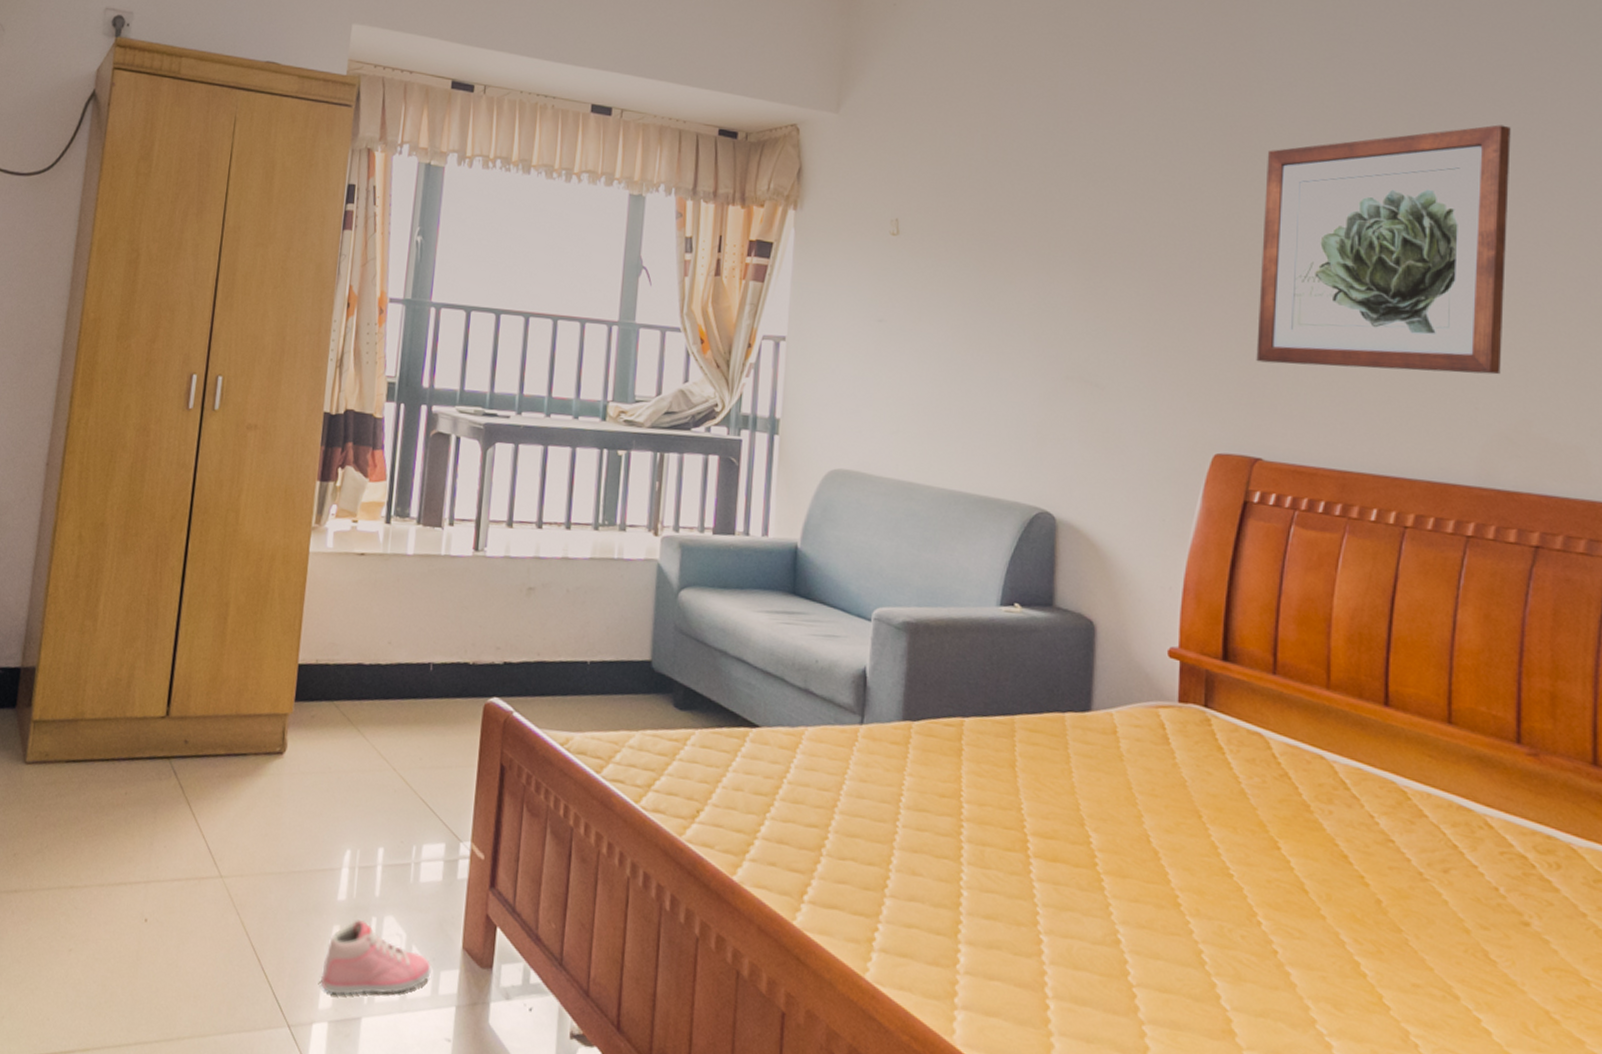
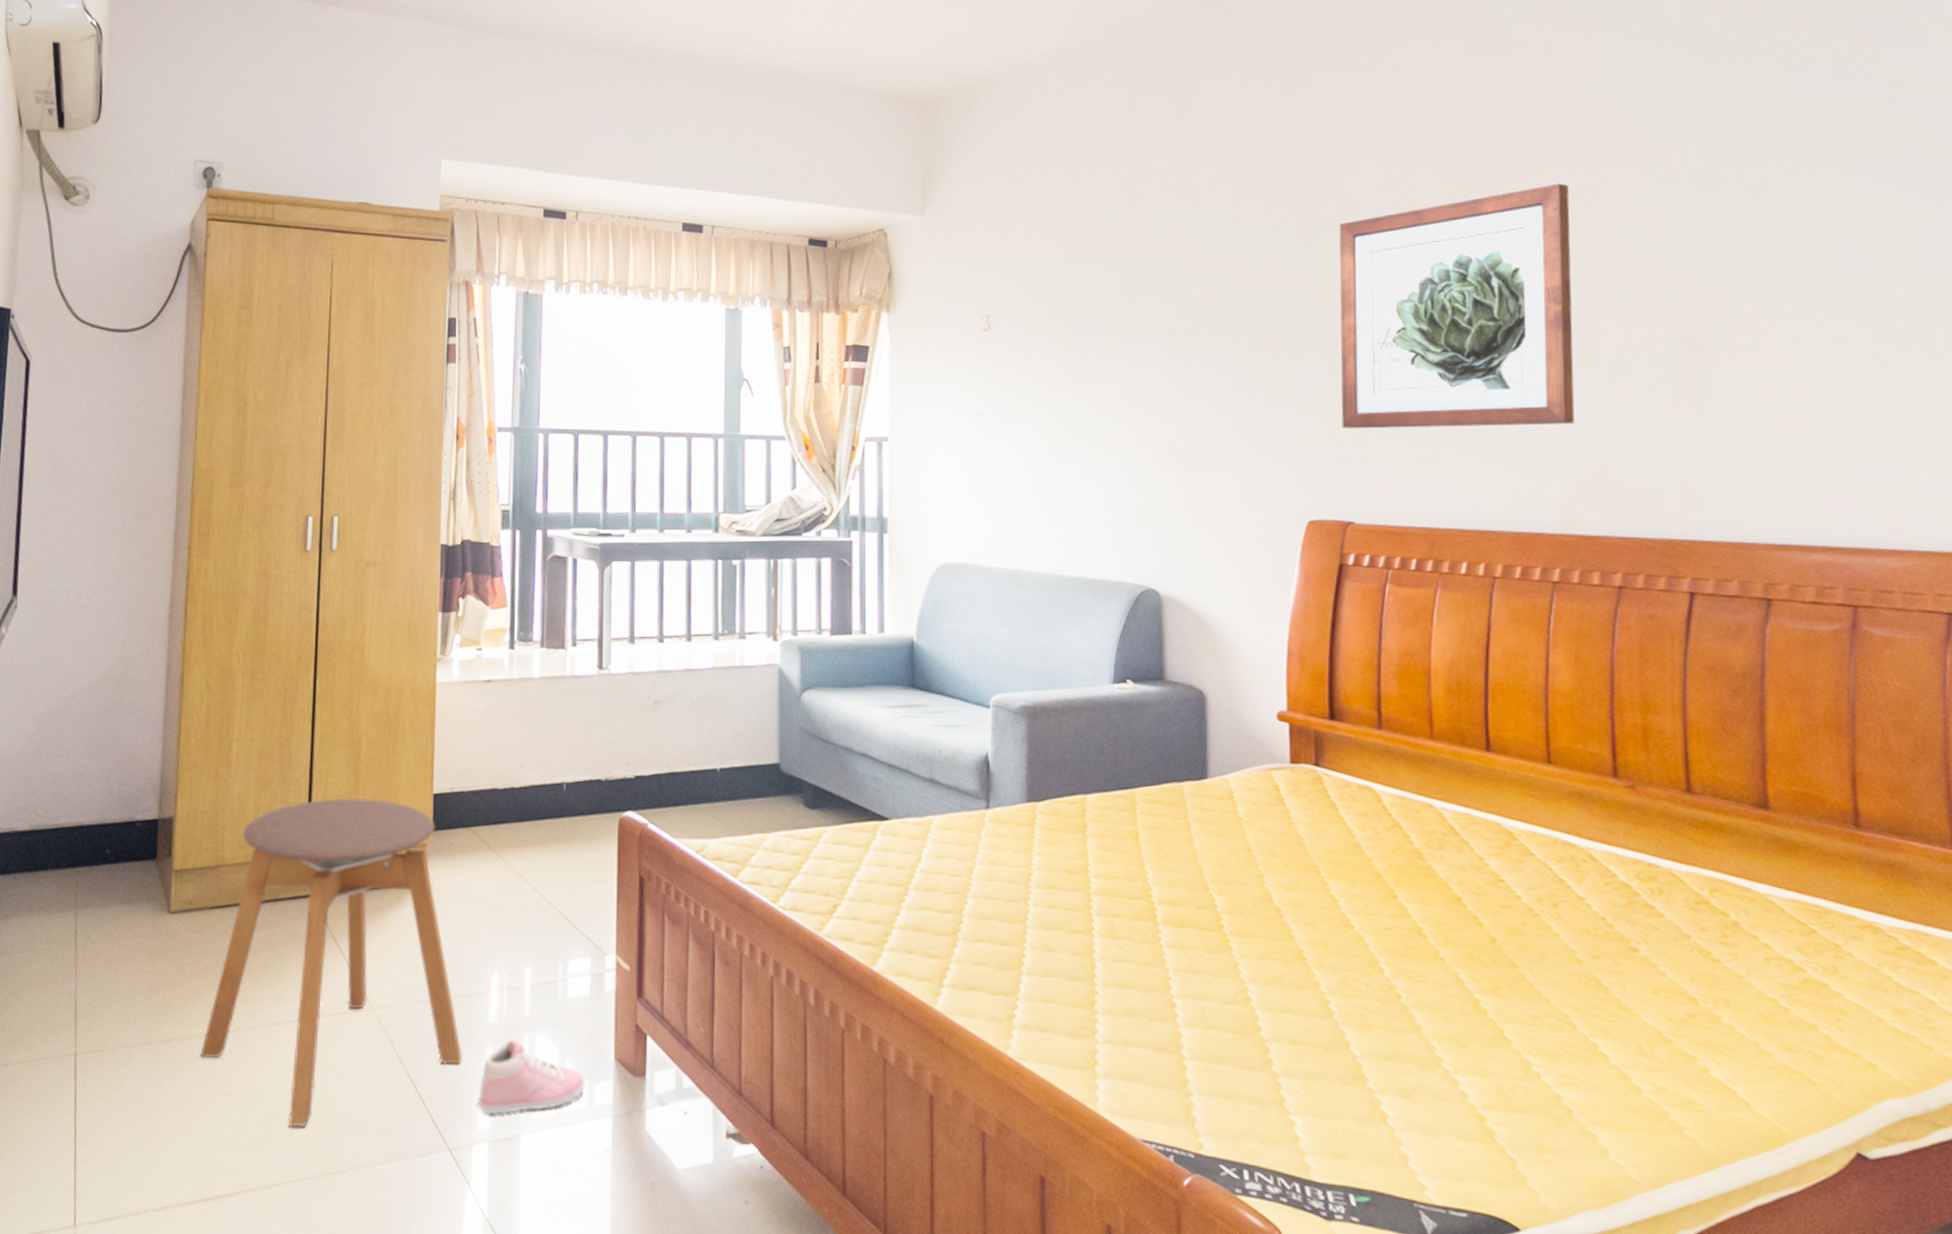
stool: none [45,660,309,991] -> present [200,798,463,1127]

